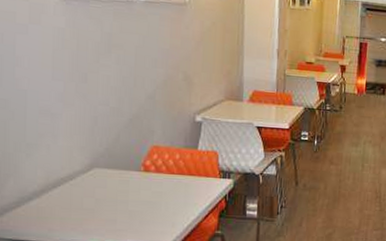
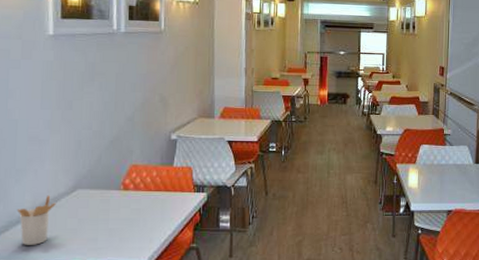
utensil holder: none [28,172,71,223] -> present [16,195,56,245]

